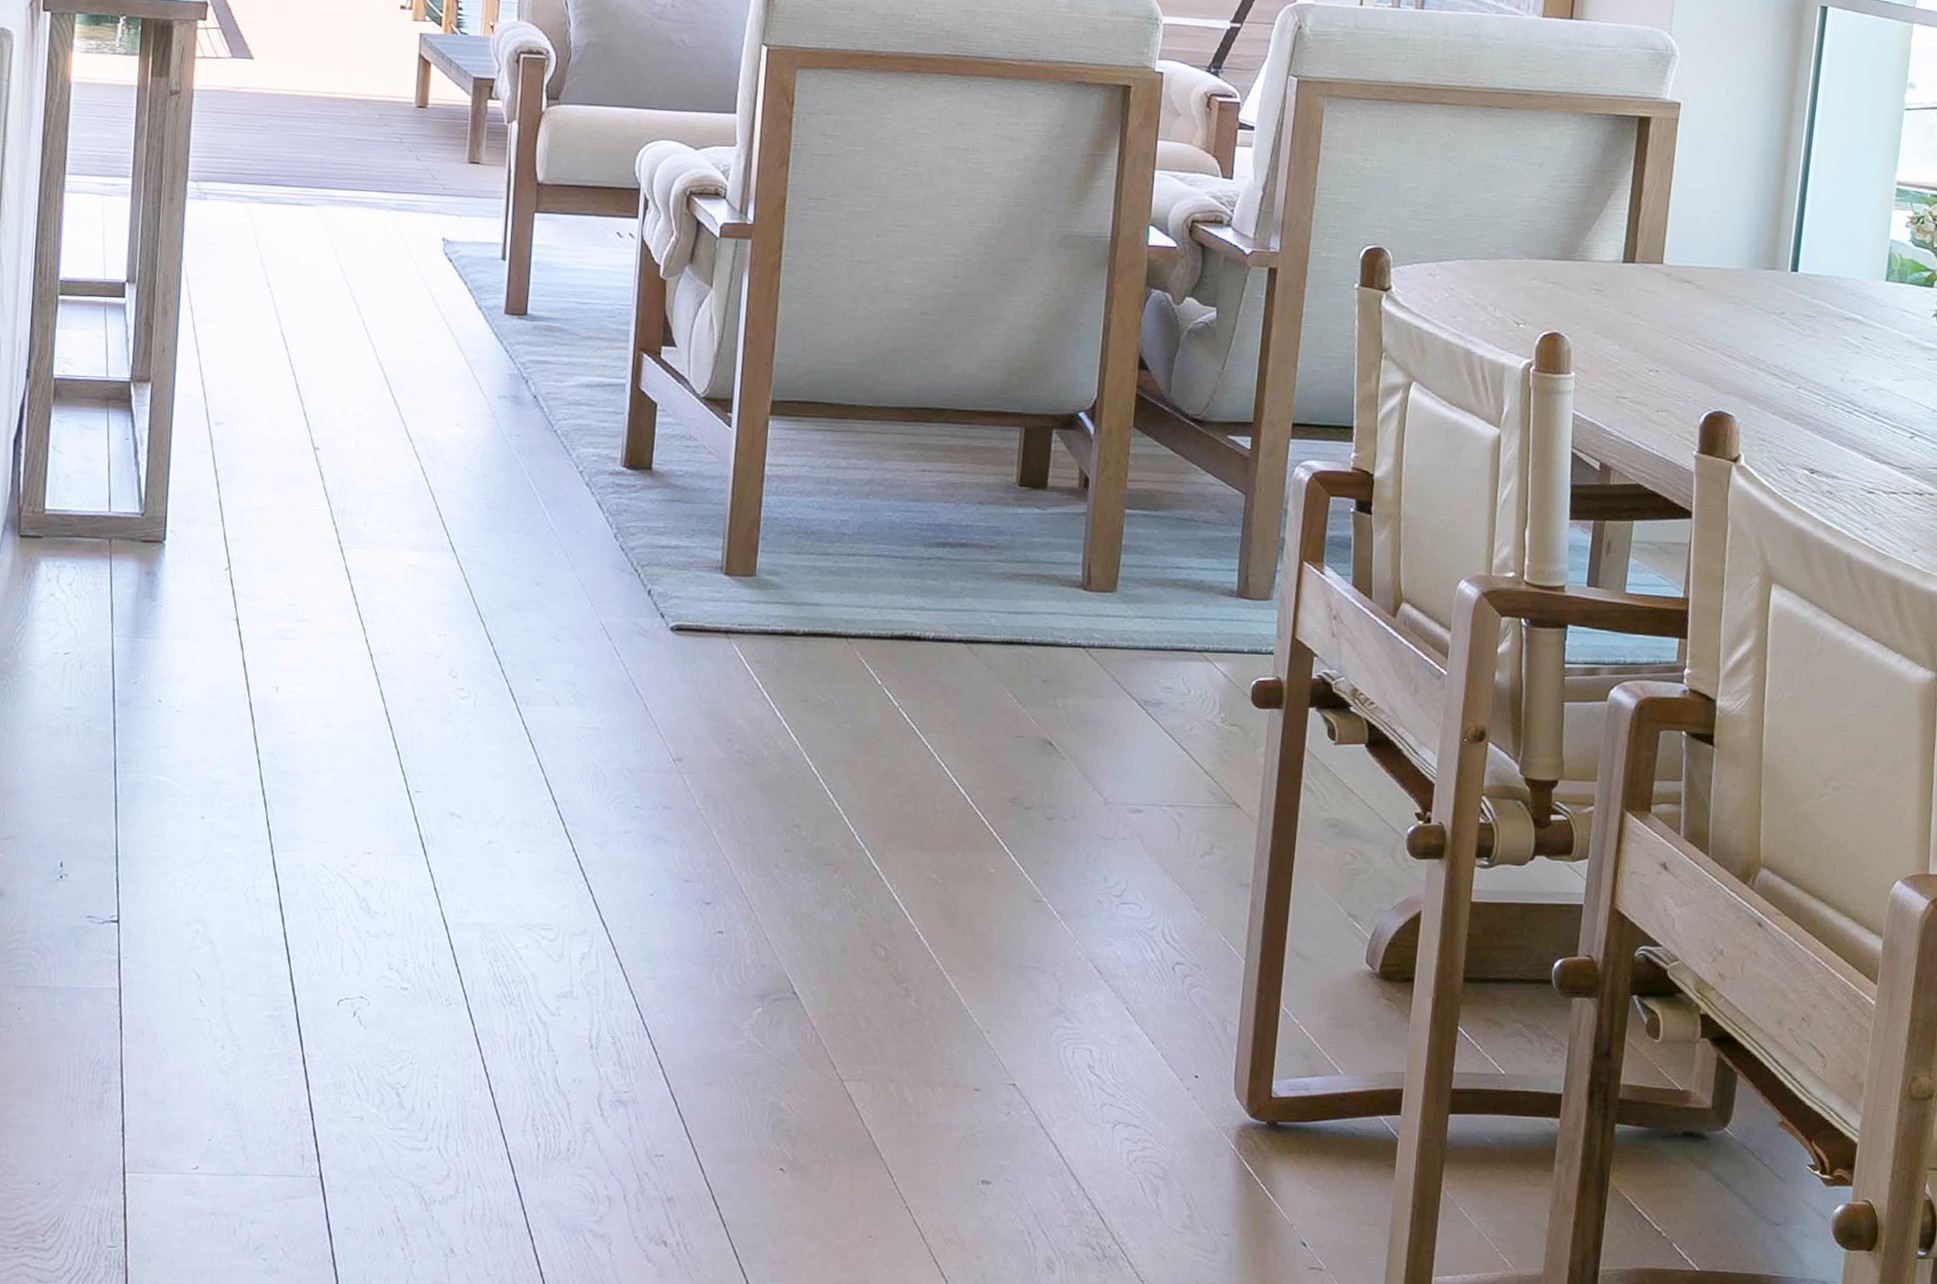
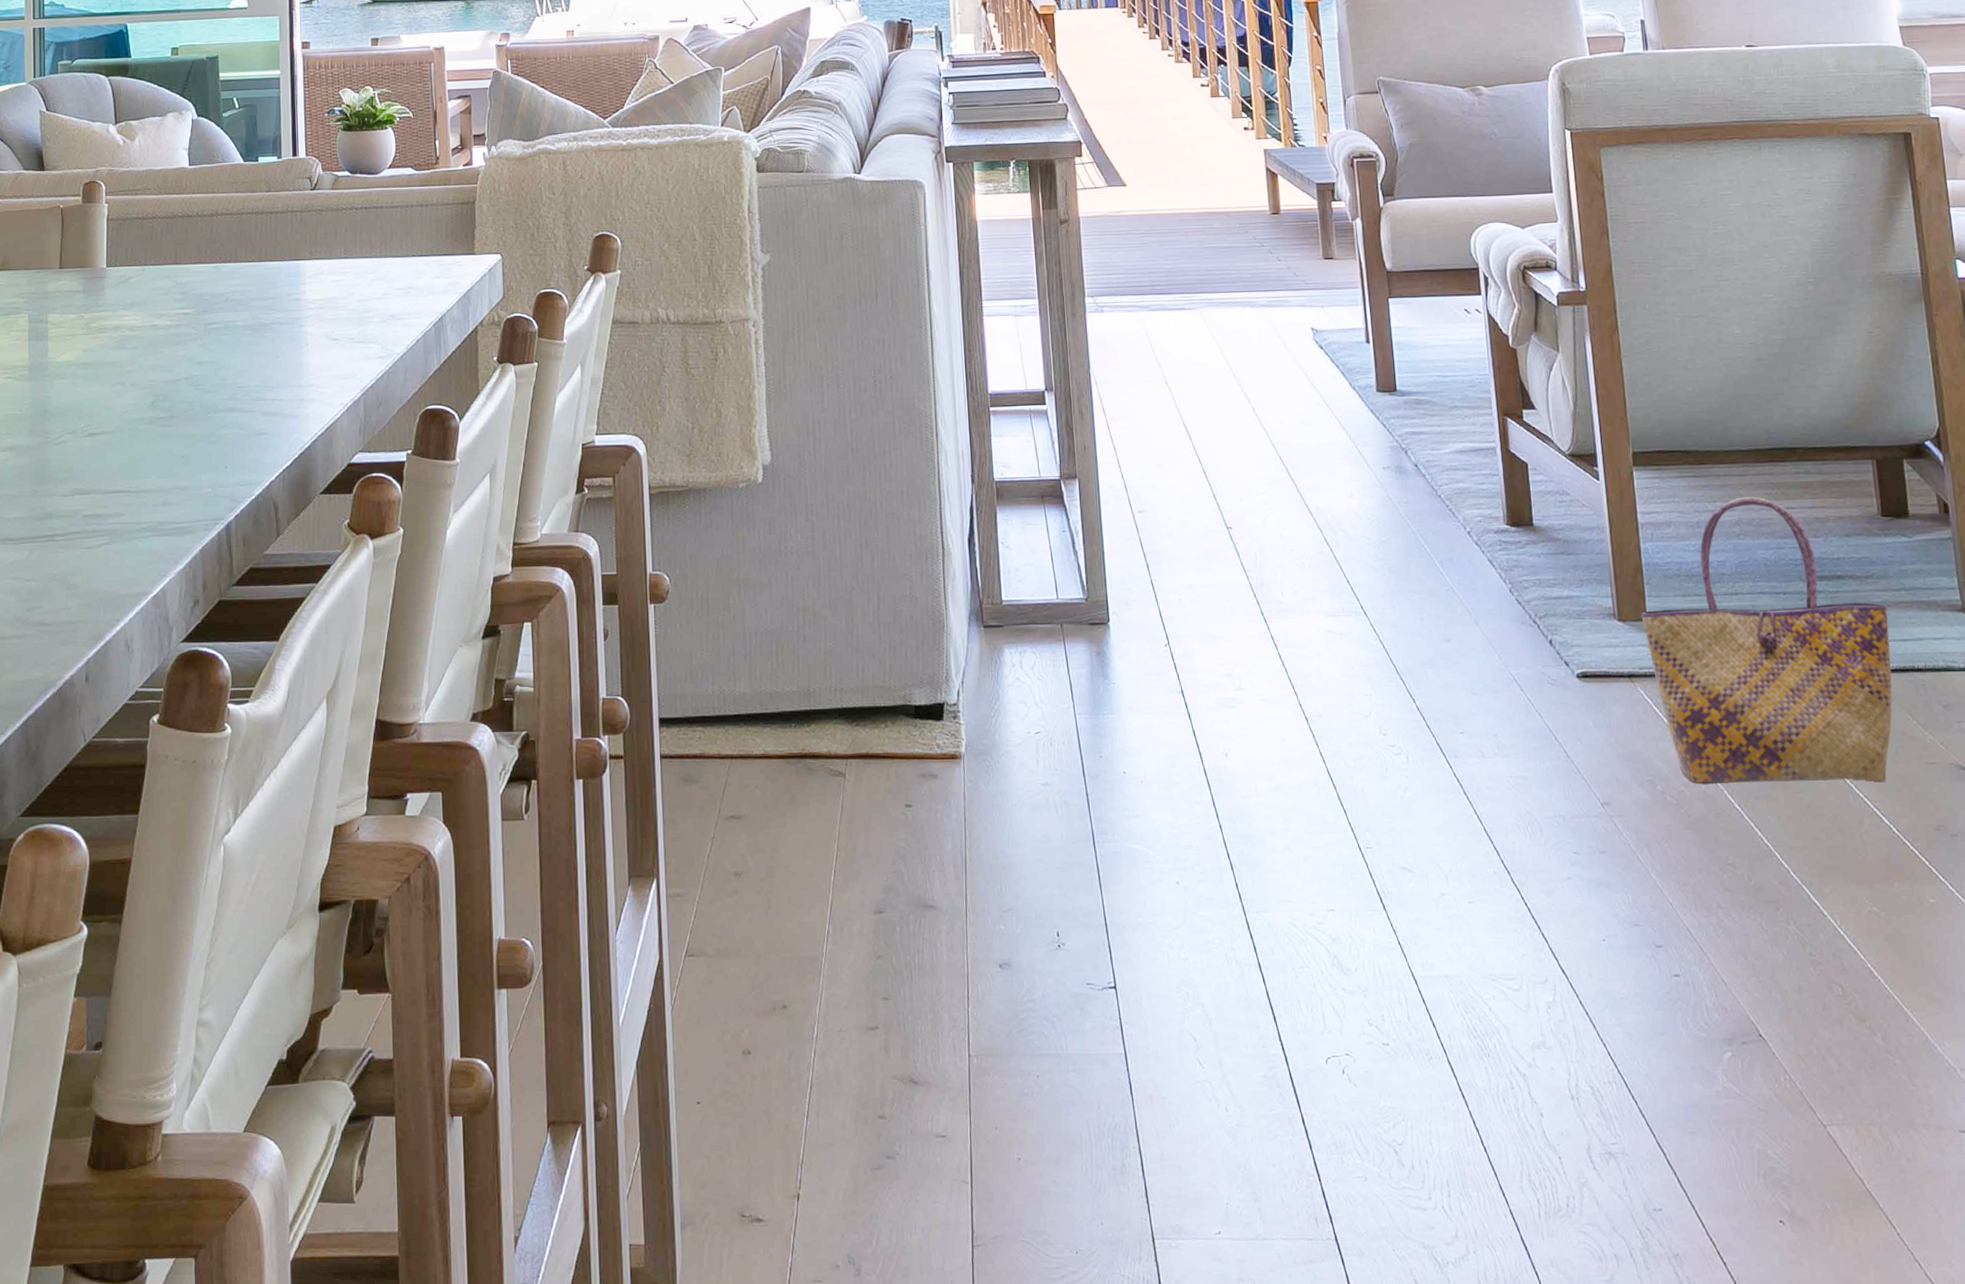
tote bag: none [749,455,1007,753] -> present [1641,496,1893,785]

